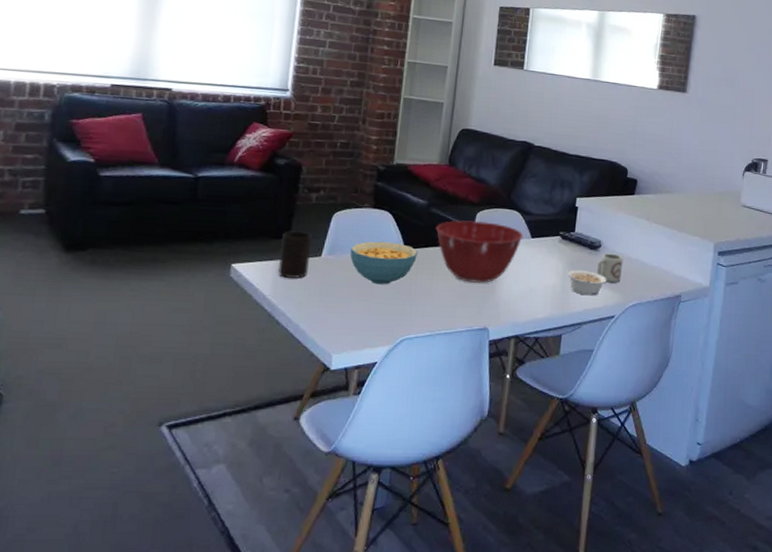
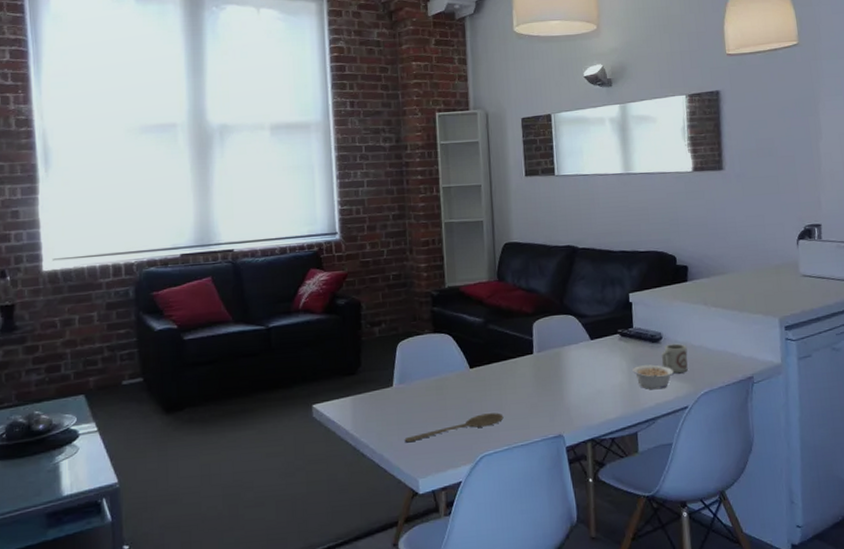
cup: present [277,231,312,280] -> none [353,365,383,412]
wooden spoon: none [324,297,431,316] -> present [404,413,504,443]
cereal bowl: present [350,241,418,285] -> none [418,363,483,407]
mixing bowl: present [435,220,524,283] -> none [496,330,583,393]

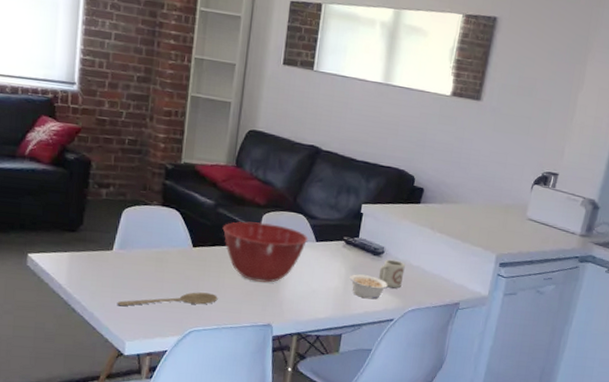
mixing bowl: none [496,330,583,393] -> present [222,221,308,283]

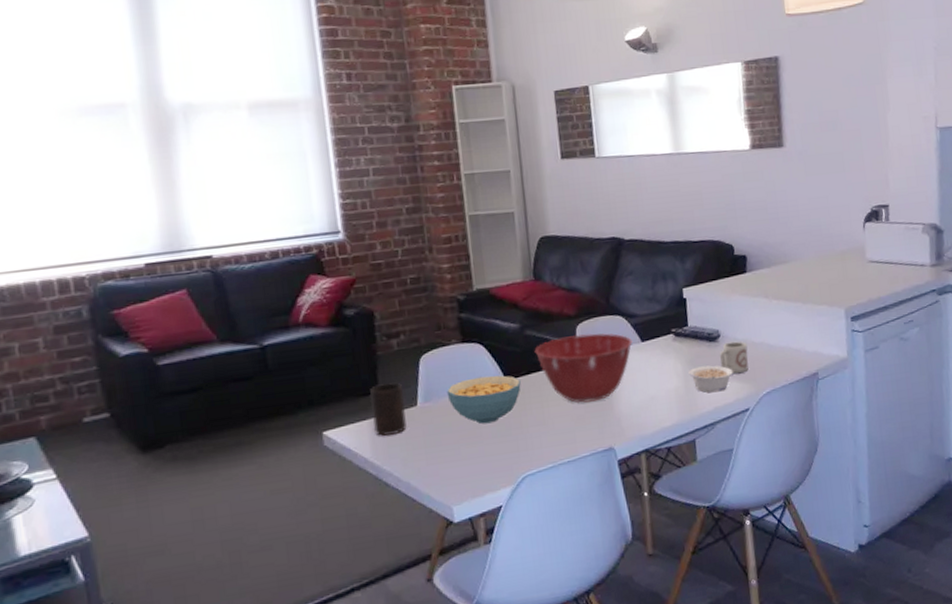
cup: none [71,225,103,271] -> present [369,382,407,436]
wooden spoon: present [117,292,218,307] -> none [434,428,547,468]
cereal bowl: none [140,238,205,280] -> present [446,375,521,425]

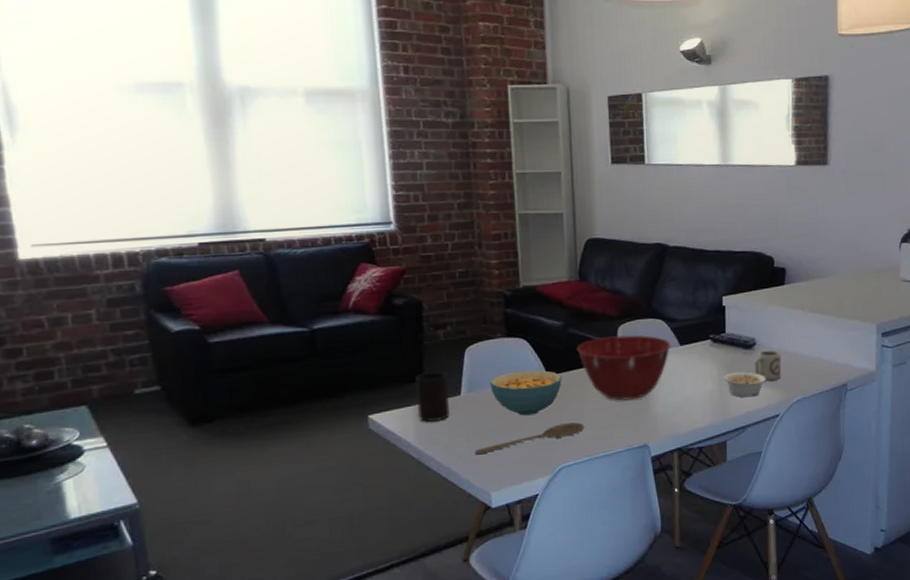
wooden spoon: none [434,428,547,468] -> present [474,422,585,455]

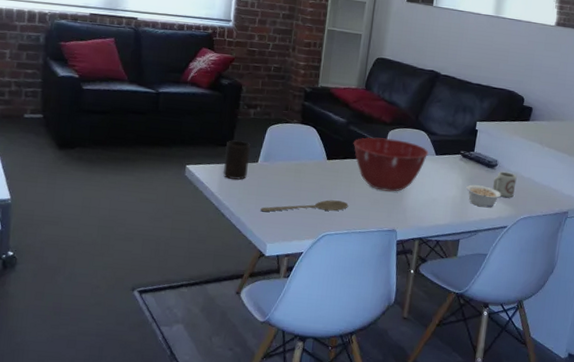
cereal bowl: present [489,369,562,416] -> none [281,151,338,189]

